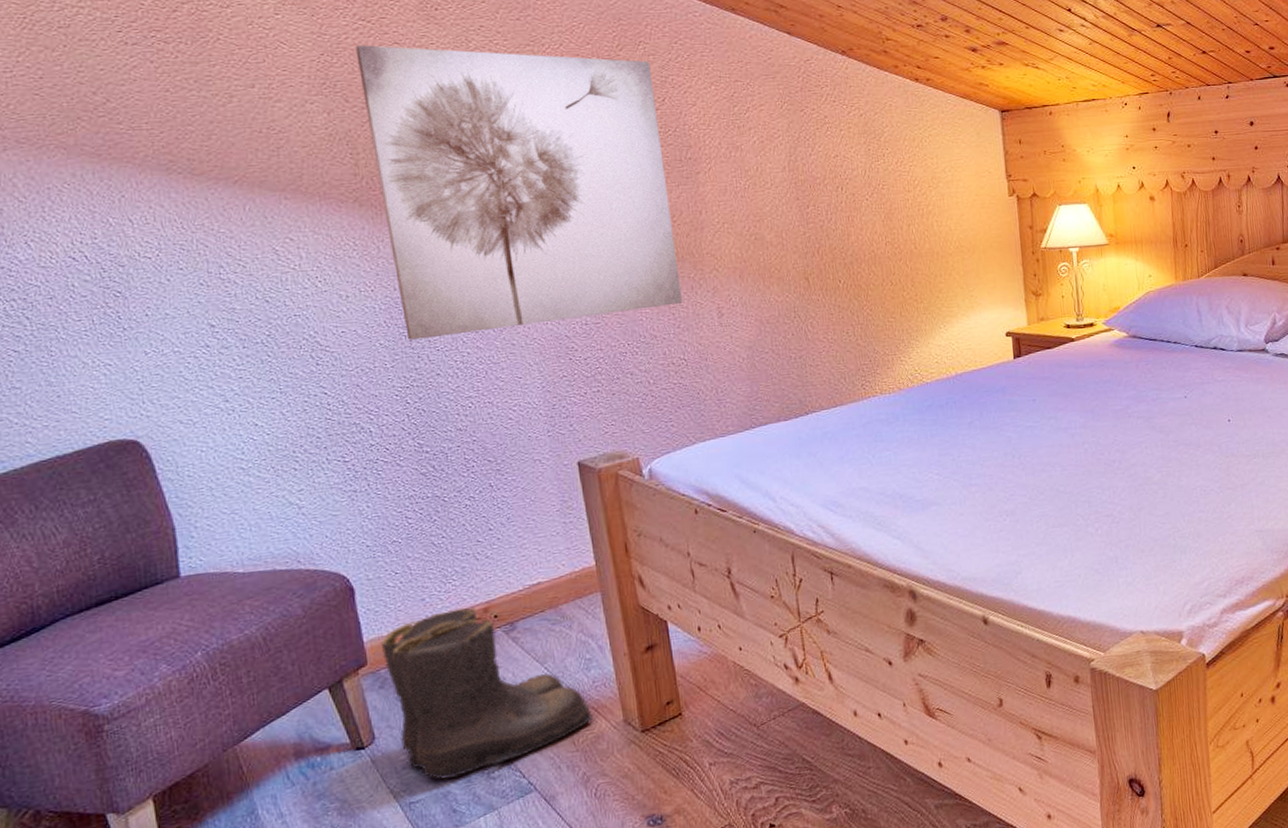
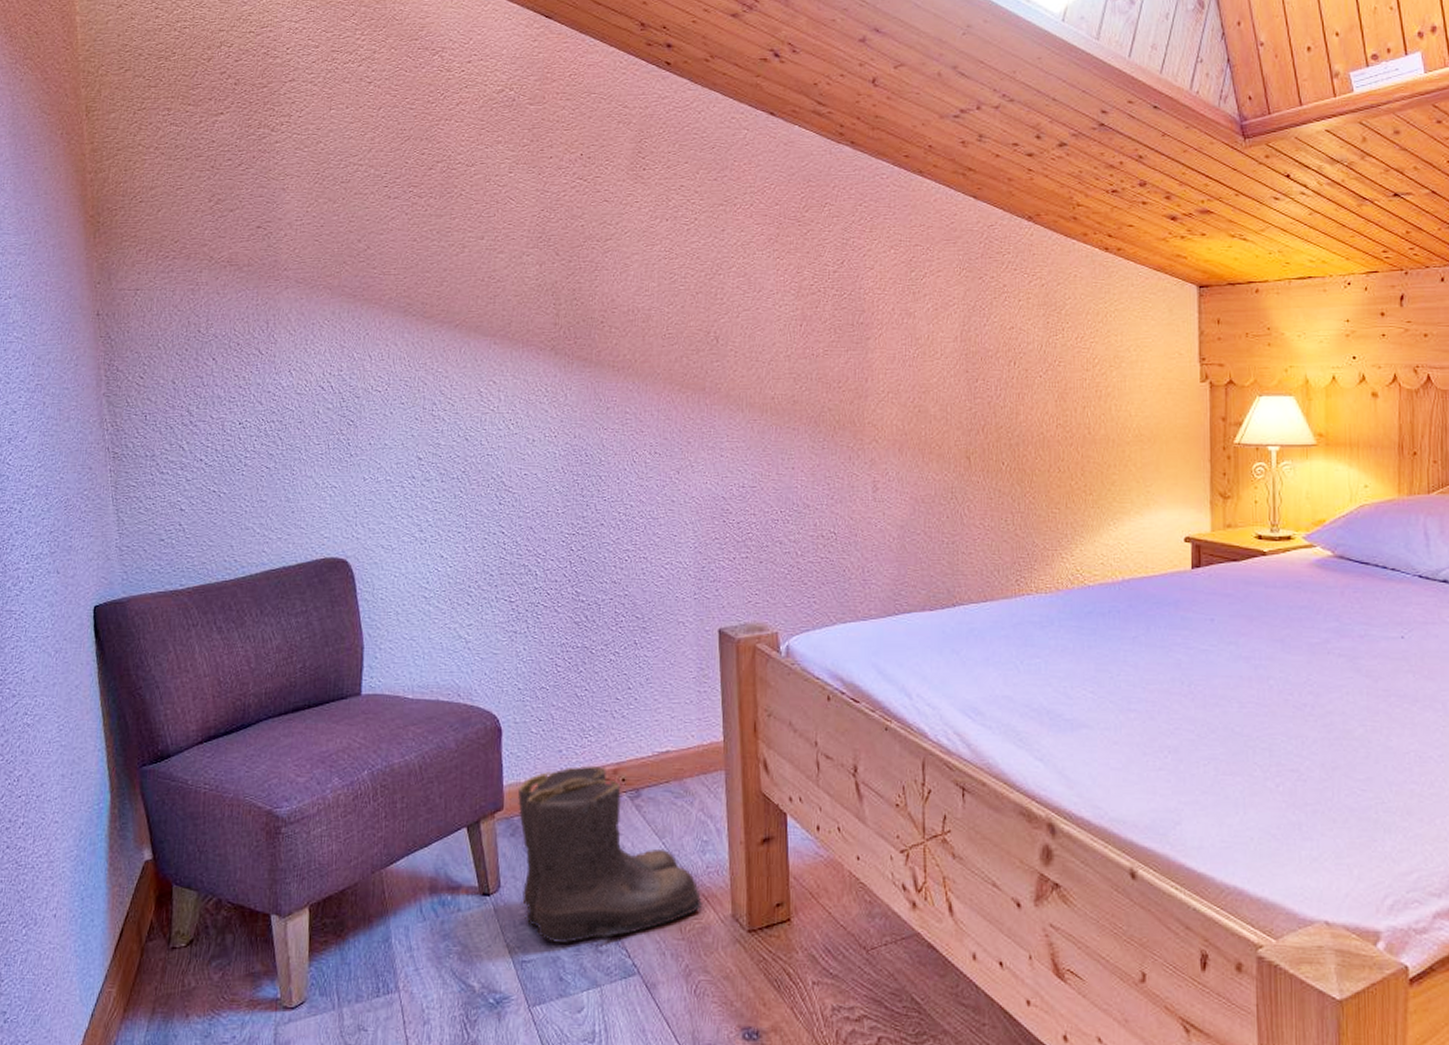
wall art: present [355,45,683,340] -> none [571,202,839,488]

